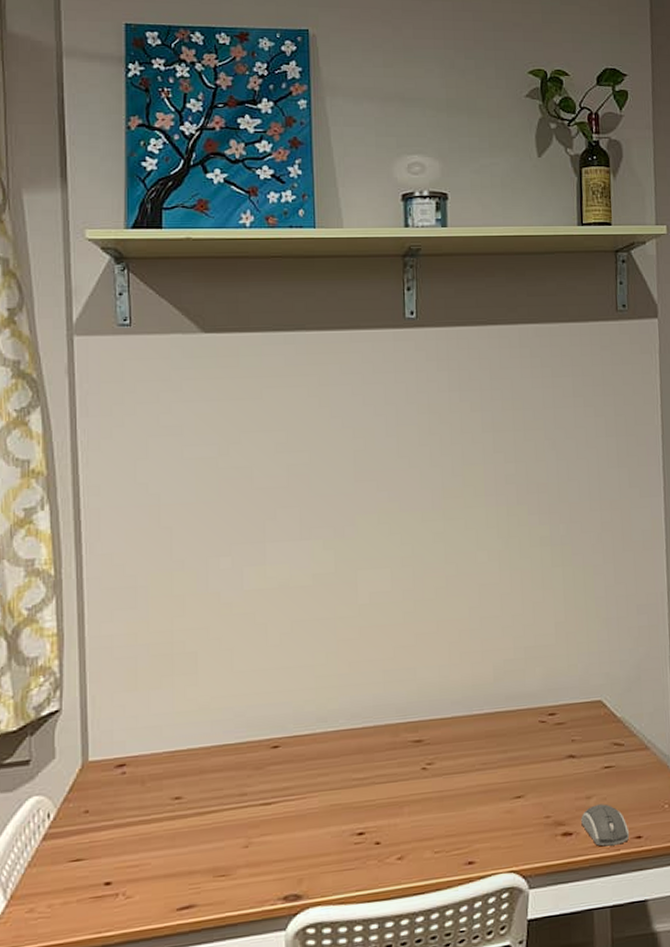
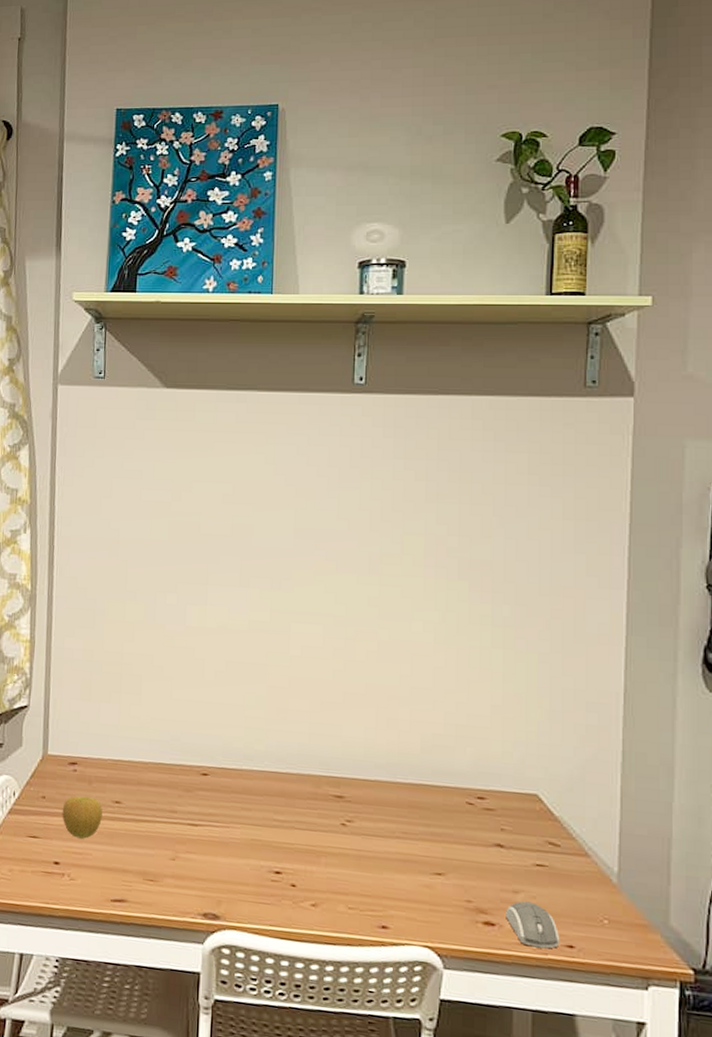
apple: none [111,799,160,849] -> present [62,796,103,839]

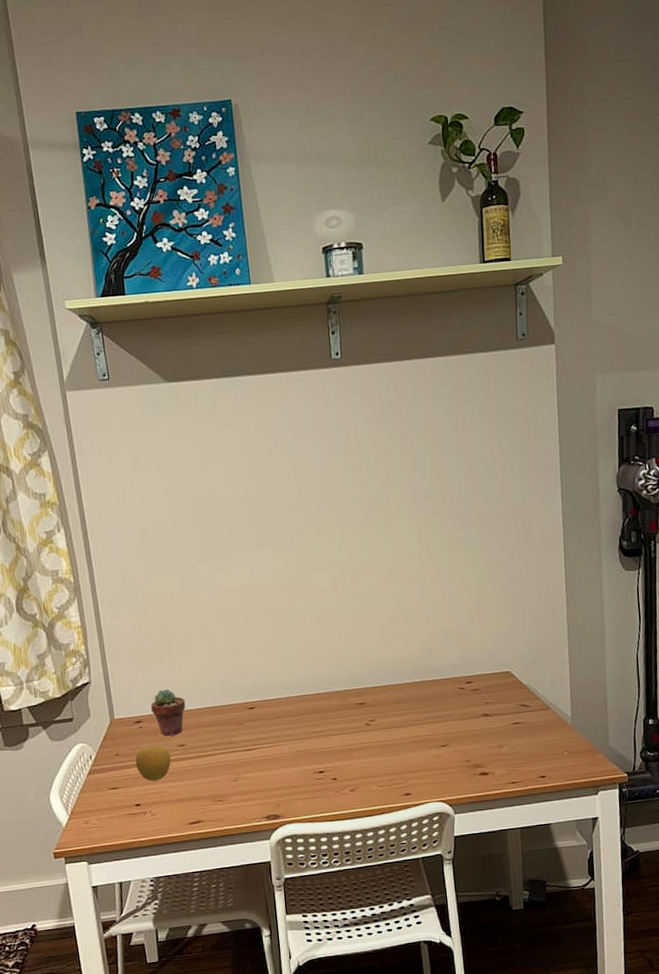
potted succulent: none [89,730,130,788] -> present [150,689,186,736]
computer mouse: present [506,901,560,949] -> none [495,751,536,784]

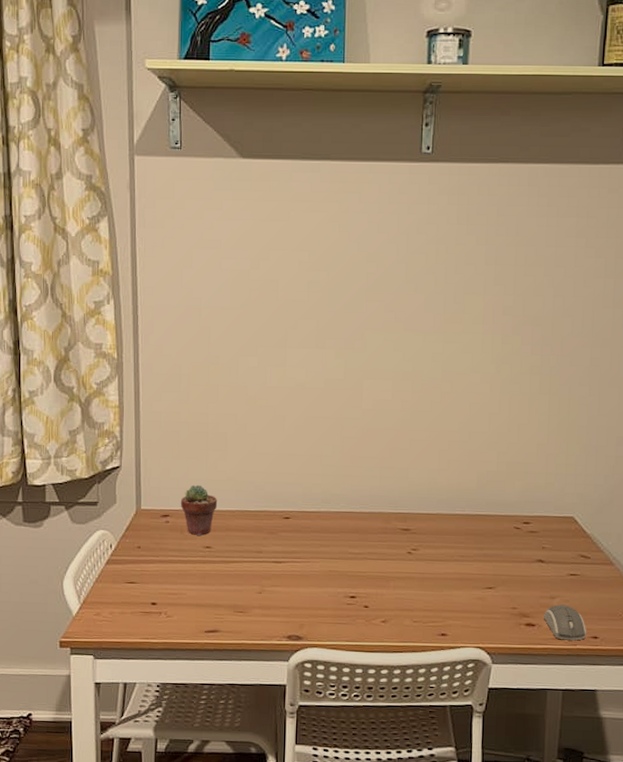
apple: present [135,746,171,781] -> none [157,544,194,581]
computer mouse: none [495,751,536,784] -> present [544,604,587,641]

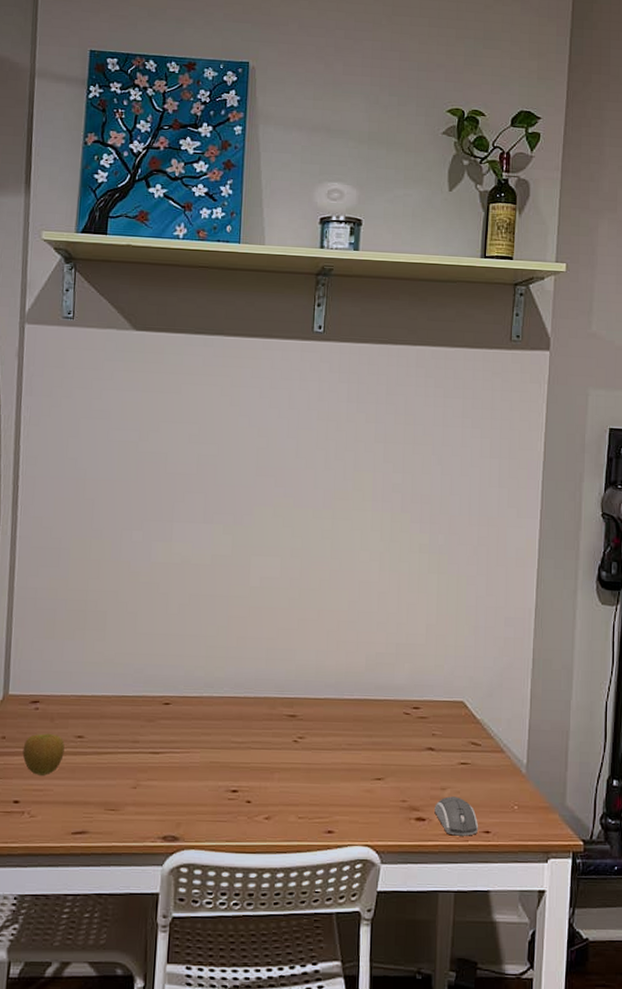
apple: none [157,544,194,581] -> present [22,733,65,775]
potted succulent: present [180,485,218,535] -> none [52,667,93,724]

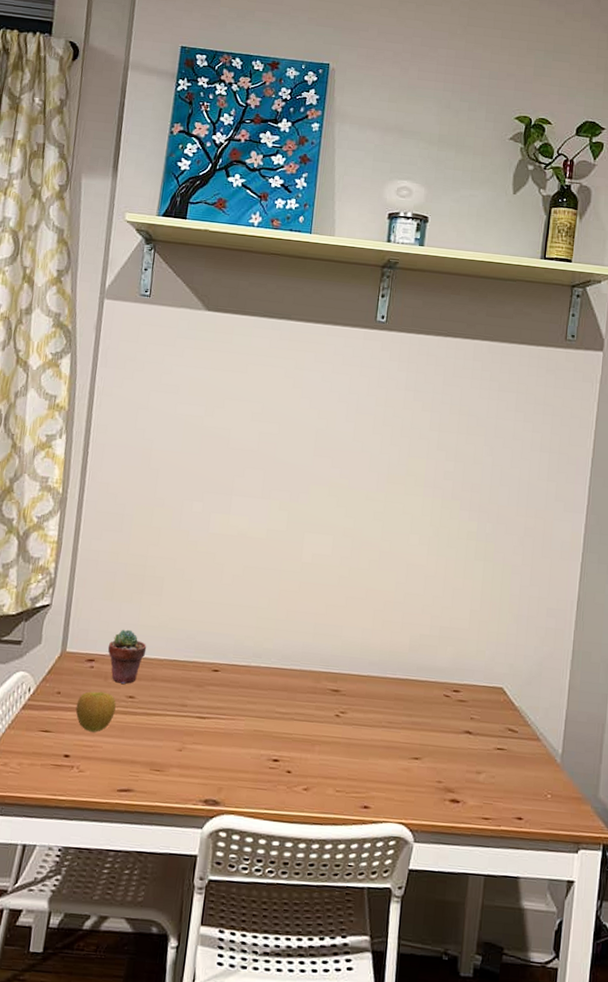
potted succulent: none [52,667,93,724] -> present [107,629,147,684]
computer mouse: present [434,796,479,836] -> none [469,780,512,821]

